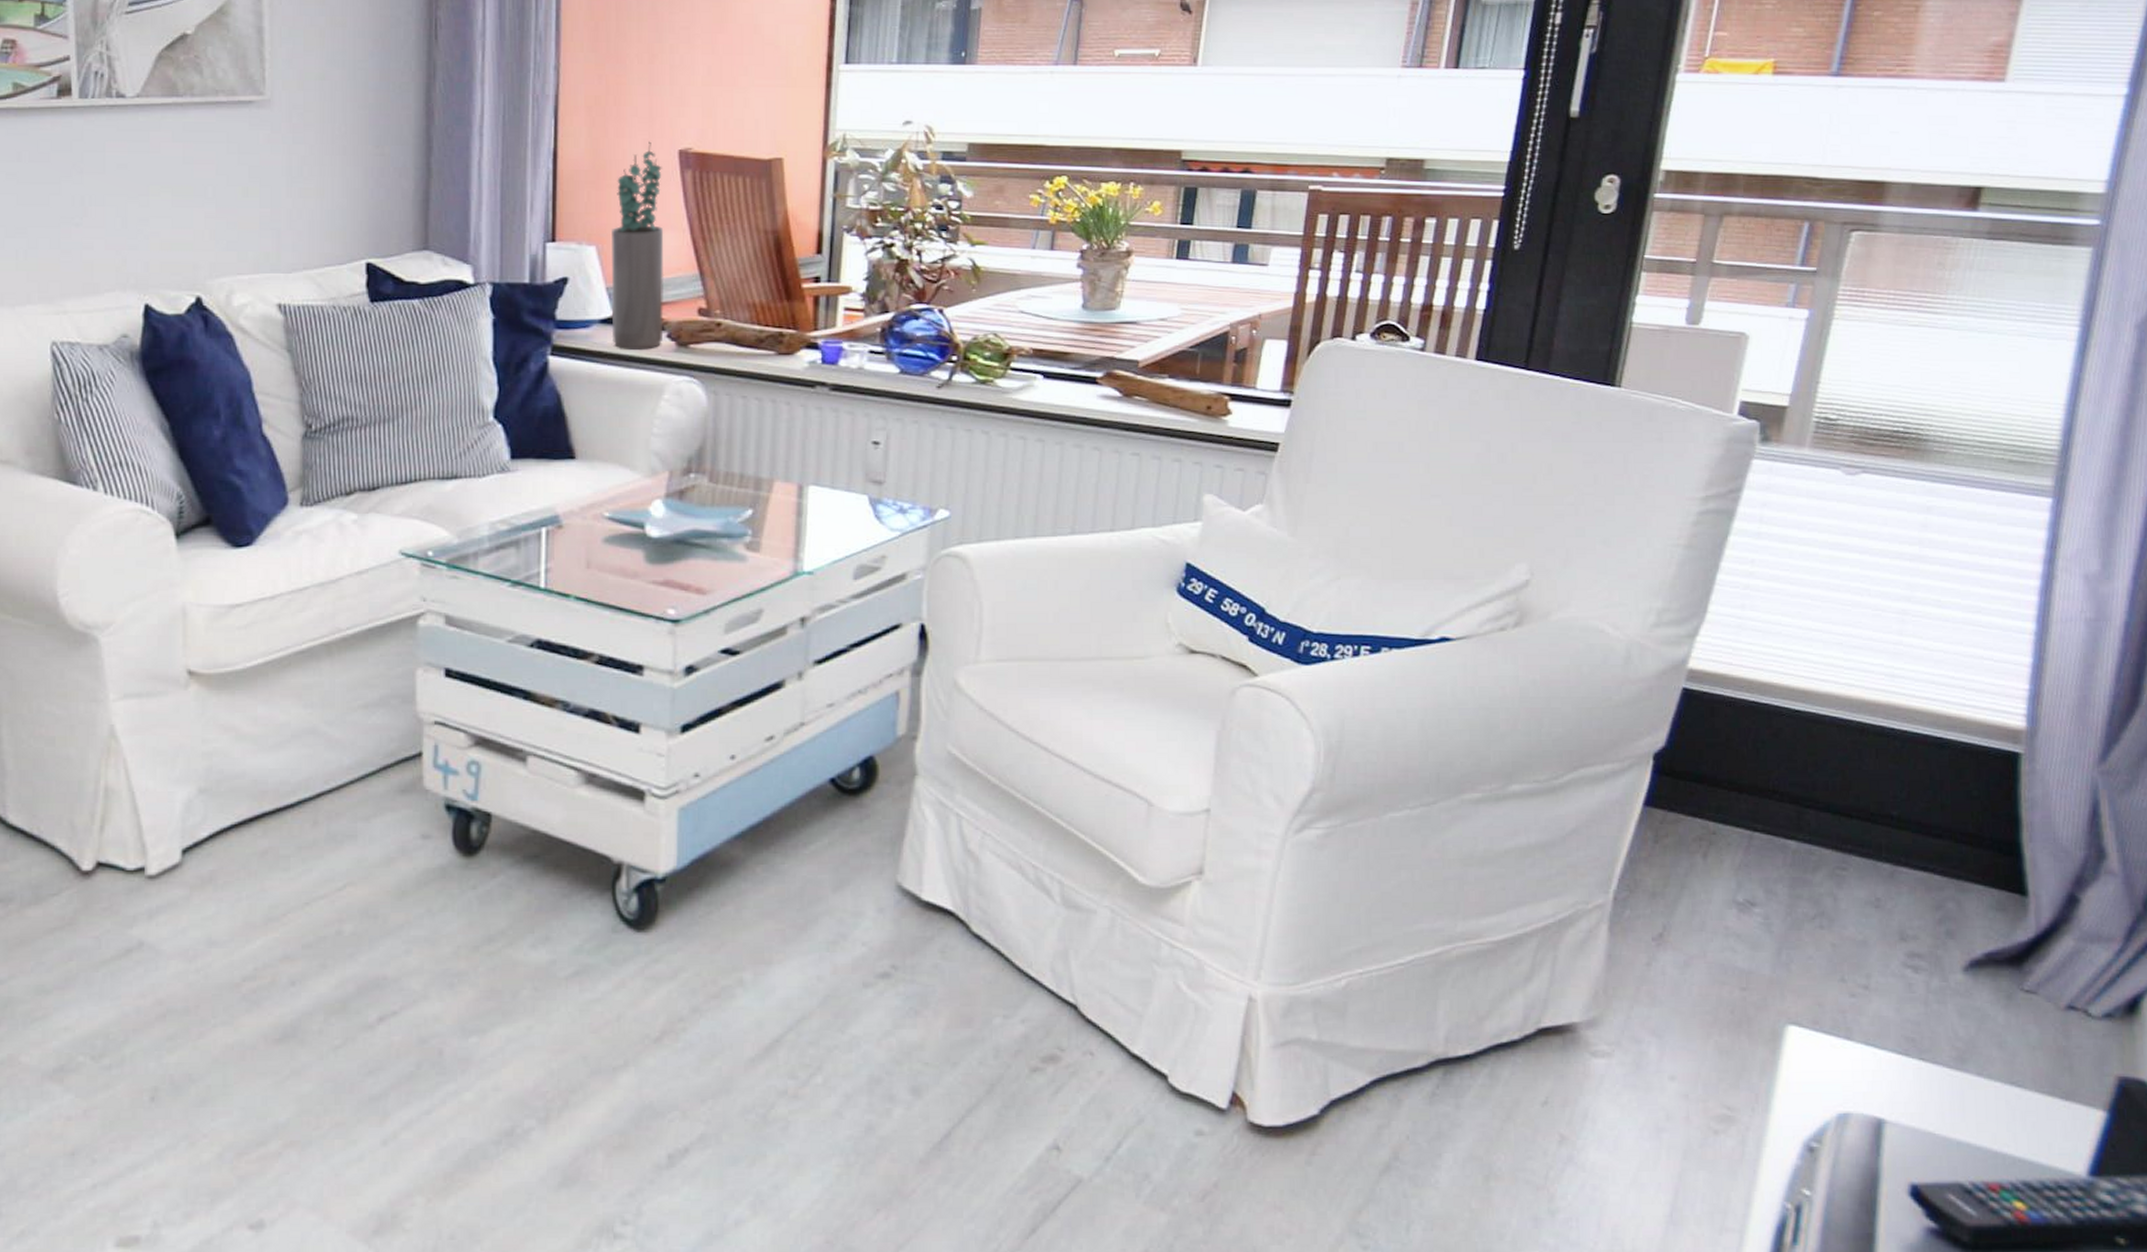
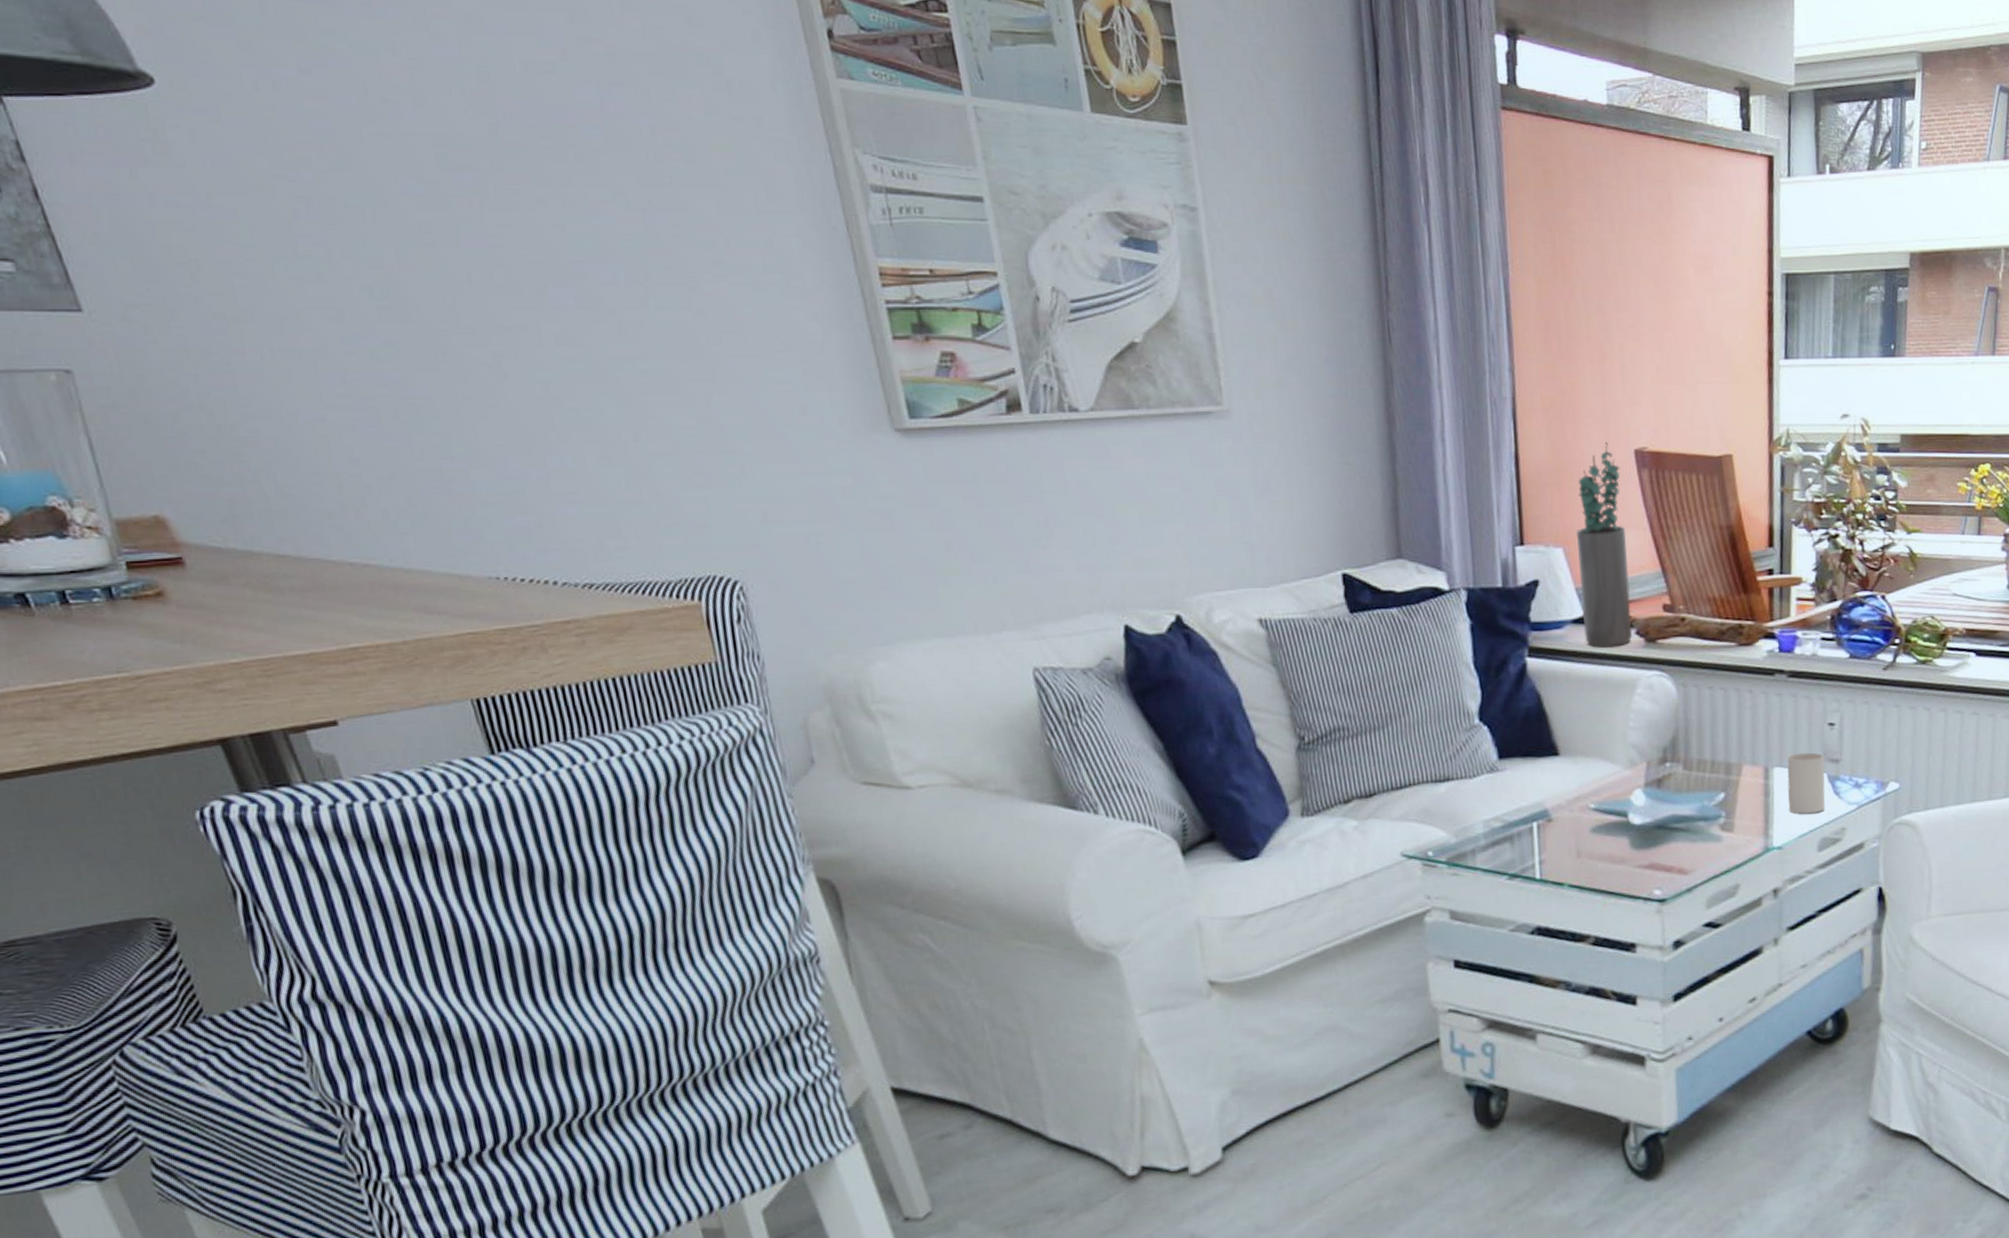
cup: none [822,472,866,538] -> present [1787,752,1825,814]

